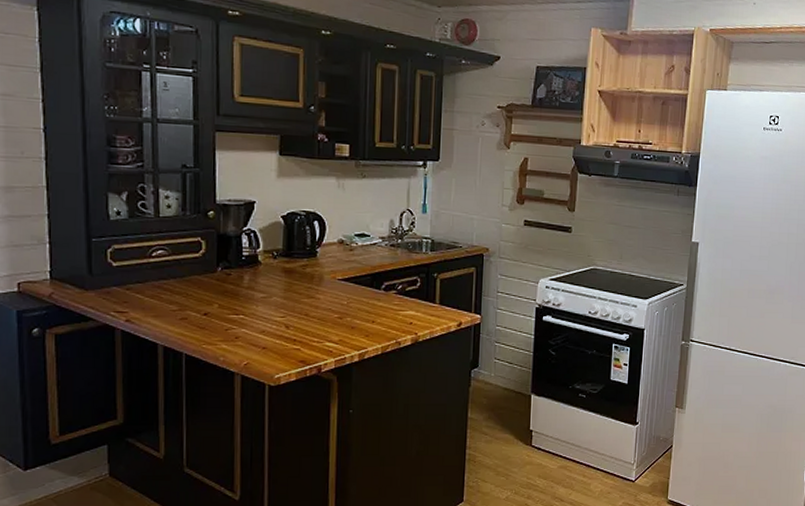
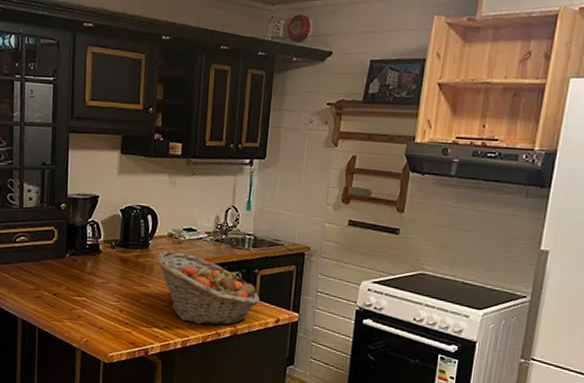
fruit basket: none [325,258,440,335] -> present [156,250,260,326]

